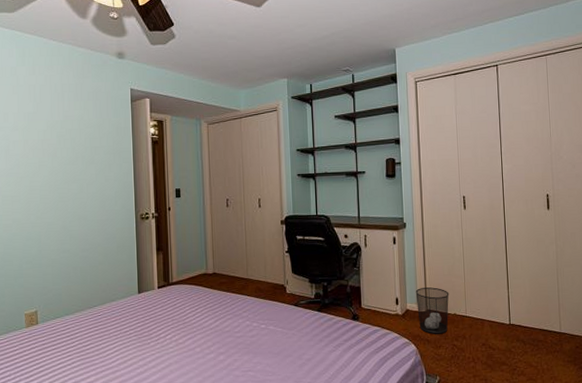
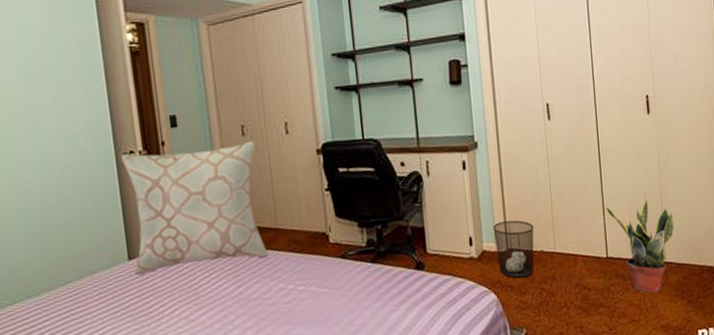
pillow: none [140,211,240,304] -> present [121,140,268,274]
potted plant: none [510,273,569,357] -> present [605,193,674,293]

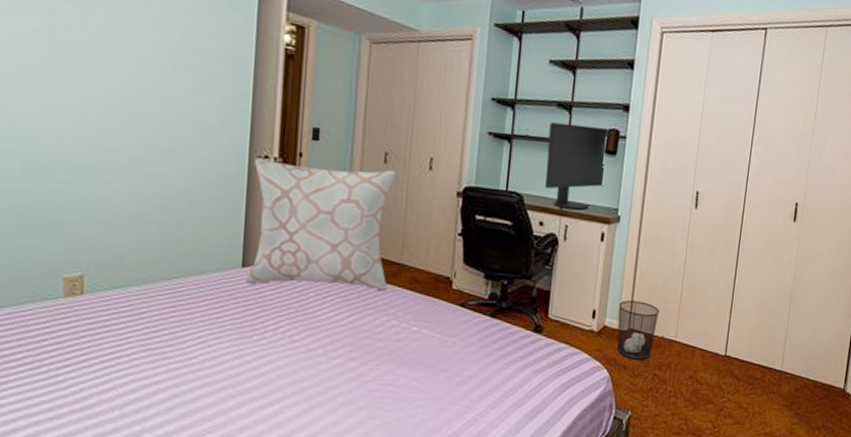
computer monitor: none [392,59,456,146] -> present [545,122,611,210]
potted plant: present [605,193,674,293] -> none [734,299,798,399]

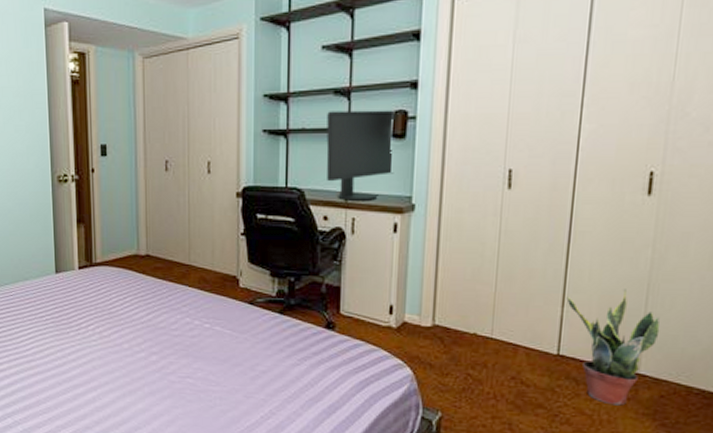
pillow: present [246,158,398,290] -> none [57,176,179,290]
waste bin: present [616,300,660,360] -> none [419,295,470,358]
potted plant: none [734,299,798,399] -> present [566,289,660,406]

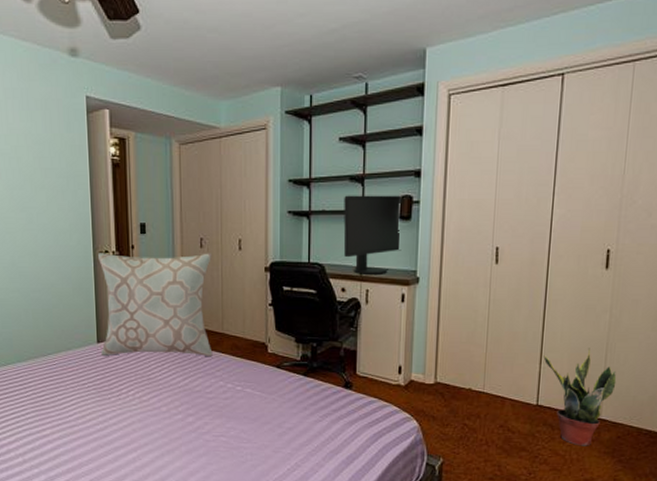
pillow: none [57,176,179,290] -> present [98,253,213,356]

